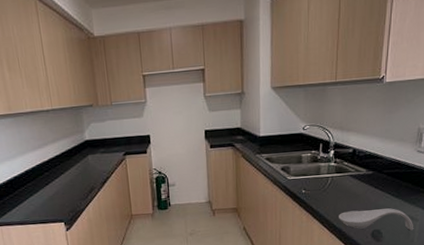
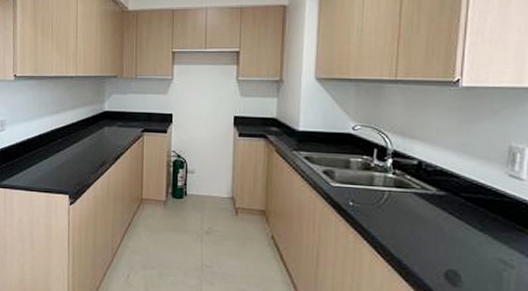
spoon rest: present [339,208,413,231] -> none [398,238,507,280]

